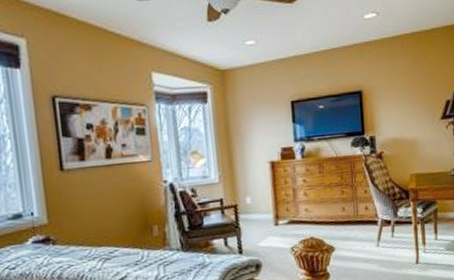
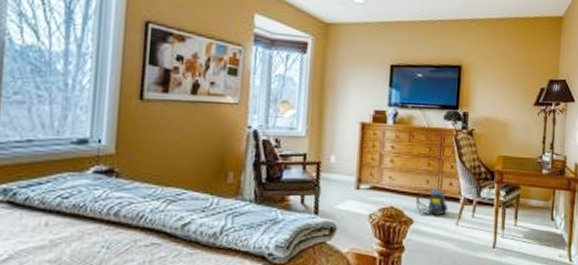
shoulder bag: none [335,214,367,243] -> present [416,188,448,216]

